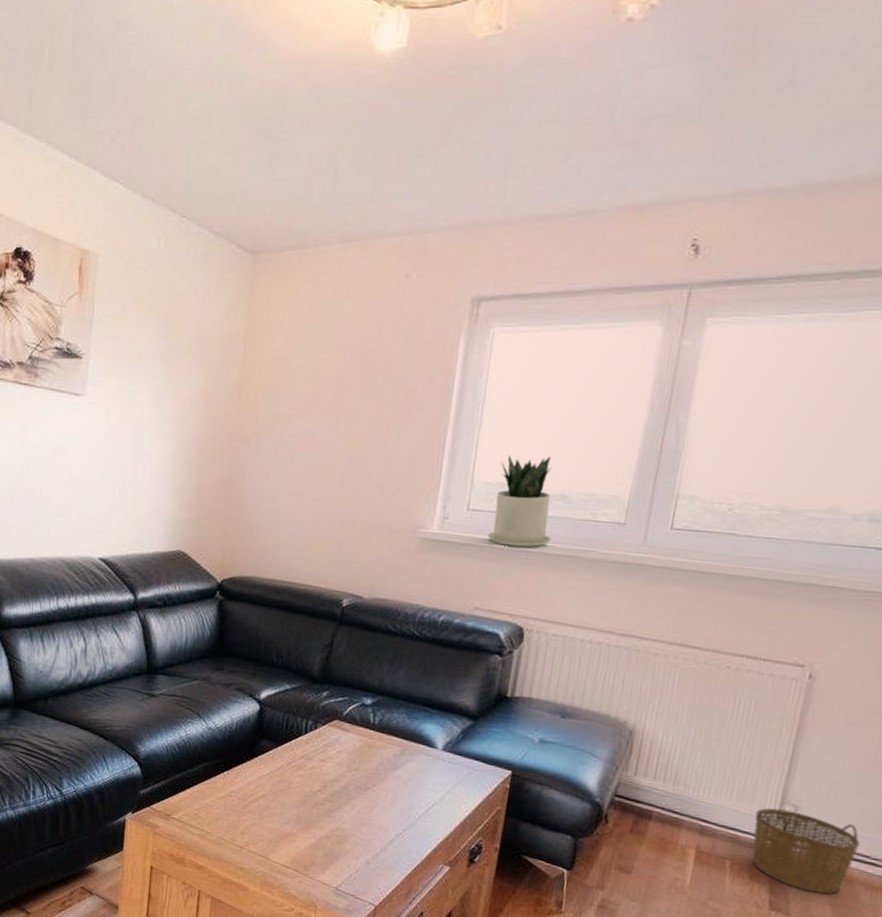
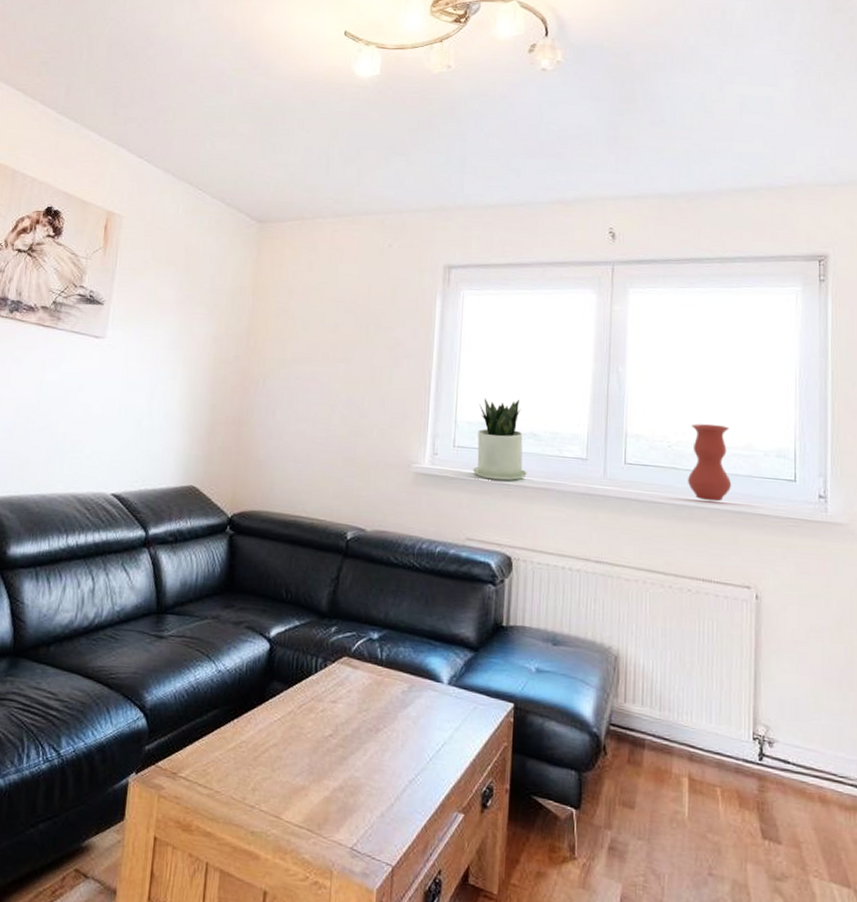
vase: none [746,482,813,573] -> present [688,423,732,502]
basket: present [751,807,861,895] -> none [734,729,827,818]

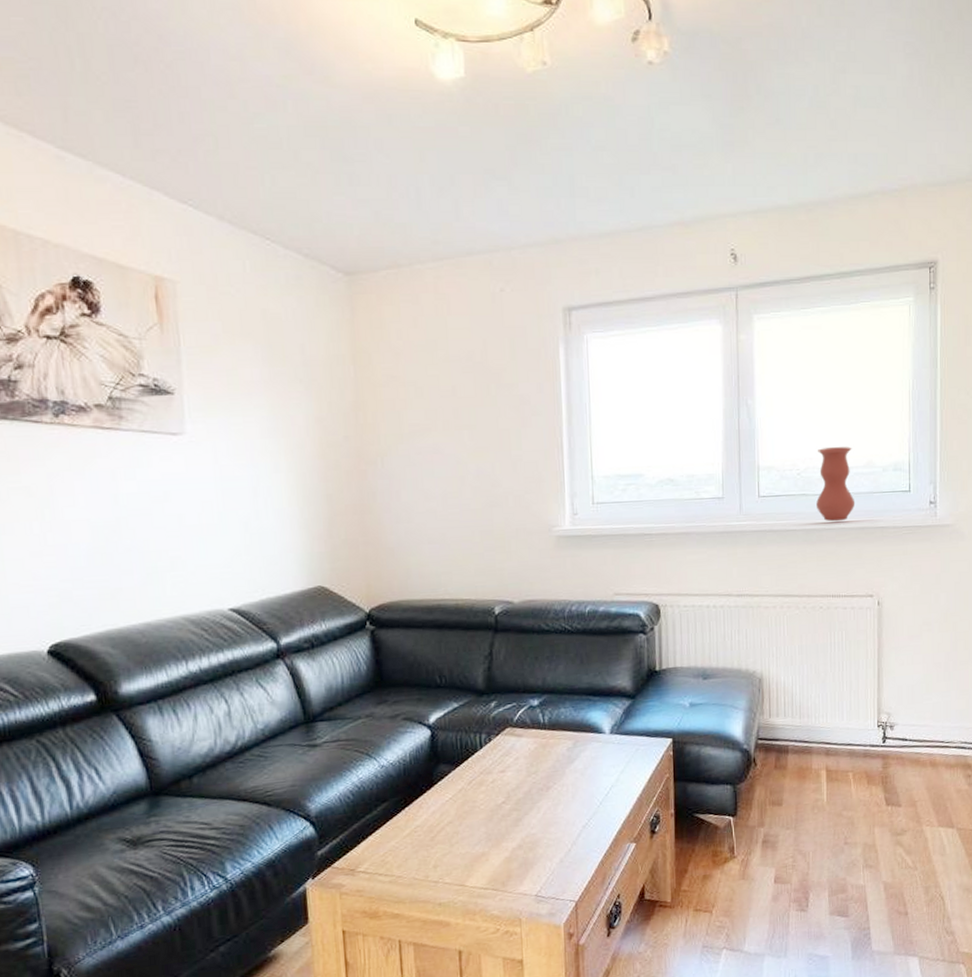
planter: present [472,398,527,481] -> none [614,445,667,532]

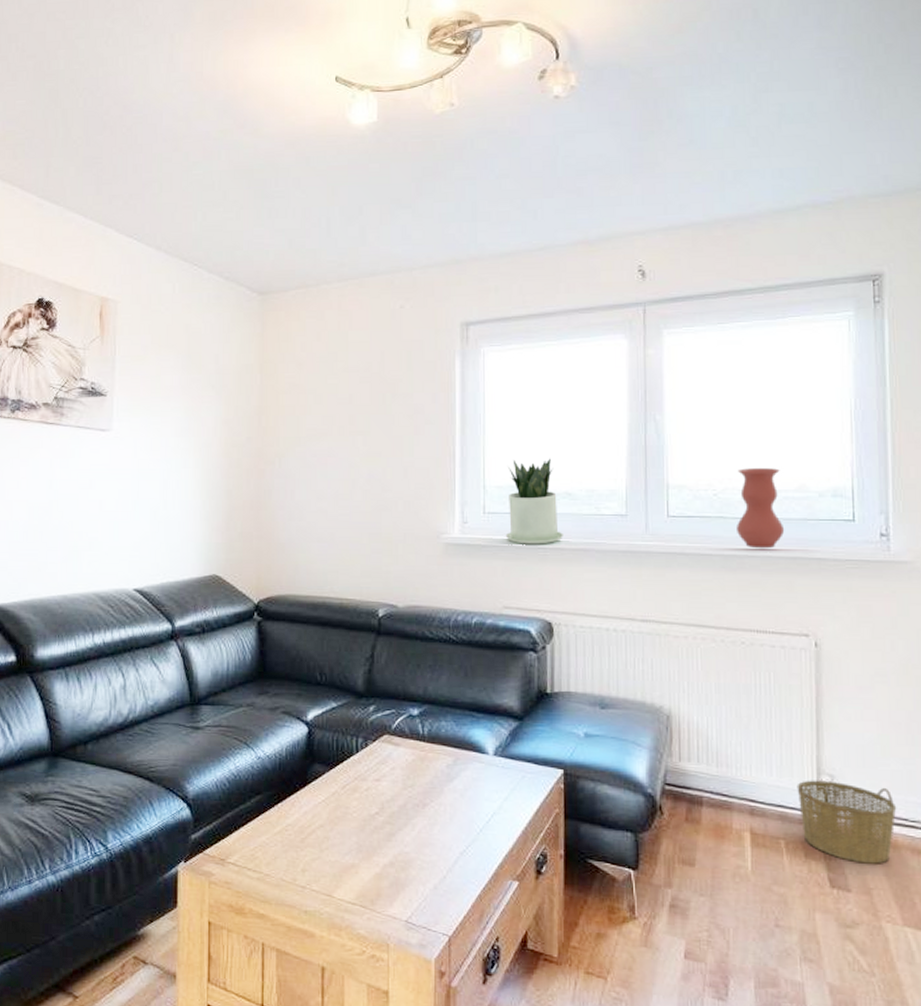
planter: none [614,445,667,532] -> present [505,458,563,545]
basket: none [862,718,936,782] -> present [797,780,897,864]

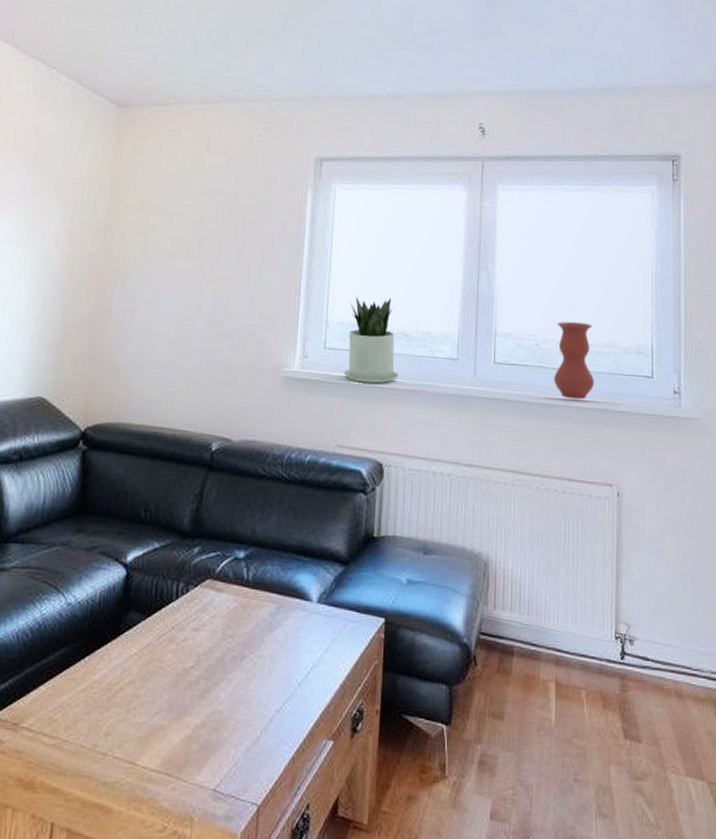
basket: present [797,780,897,864] -> none [598,629,682,714]

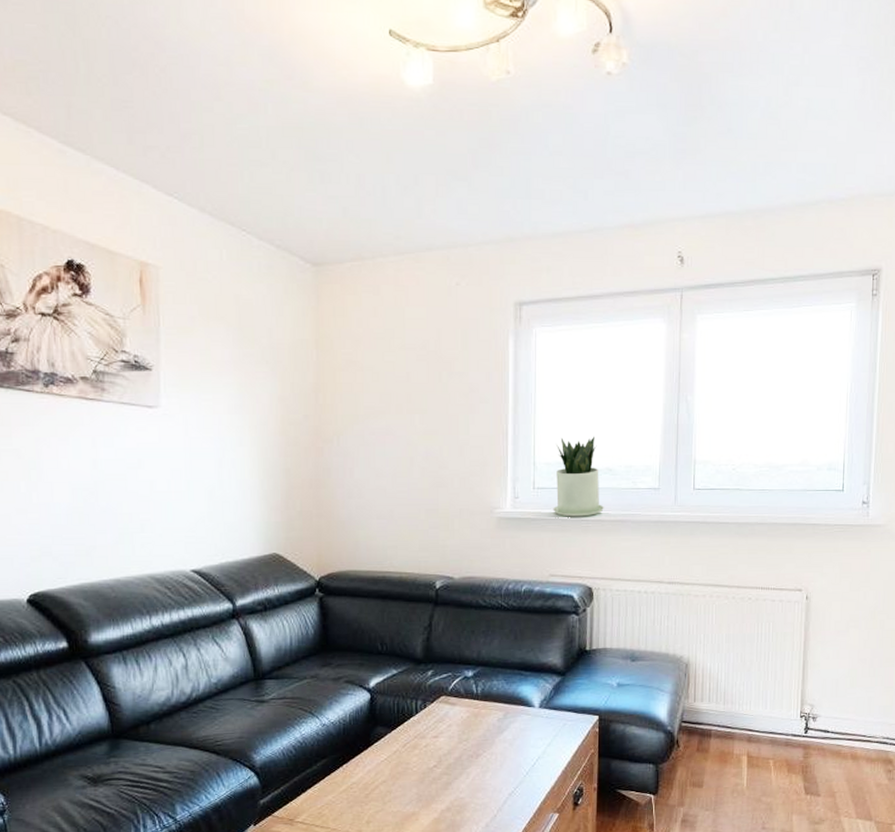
vase: present [554,321,595,400] -> none [750,445,789,517]

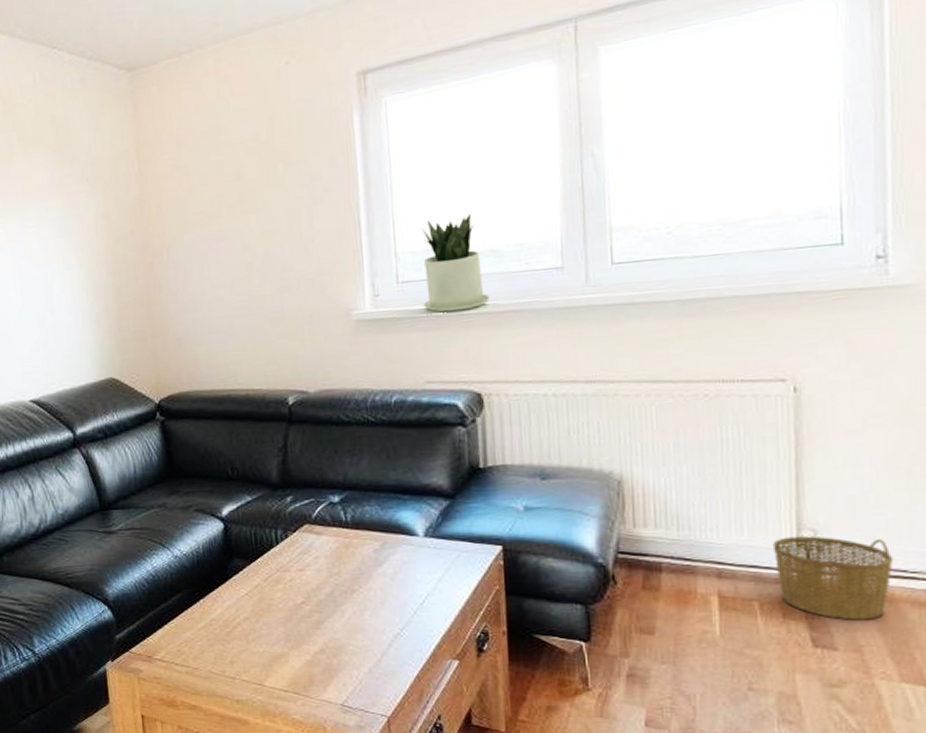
basket: none [785,709,859,773] -> present [772,536,894,620]

